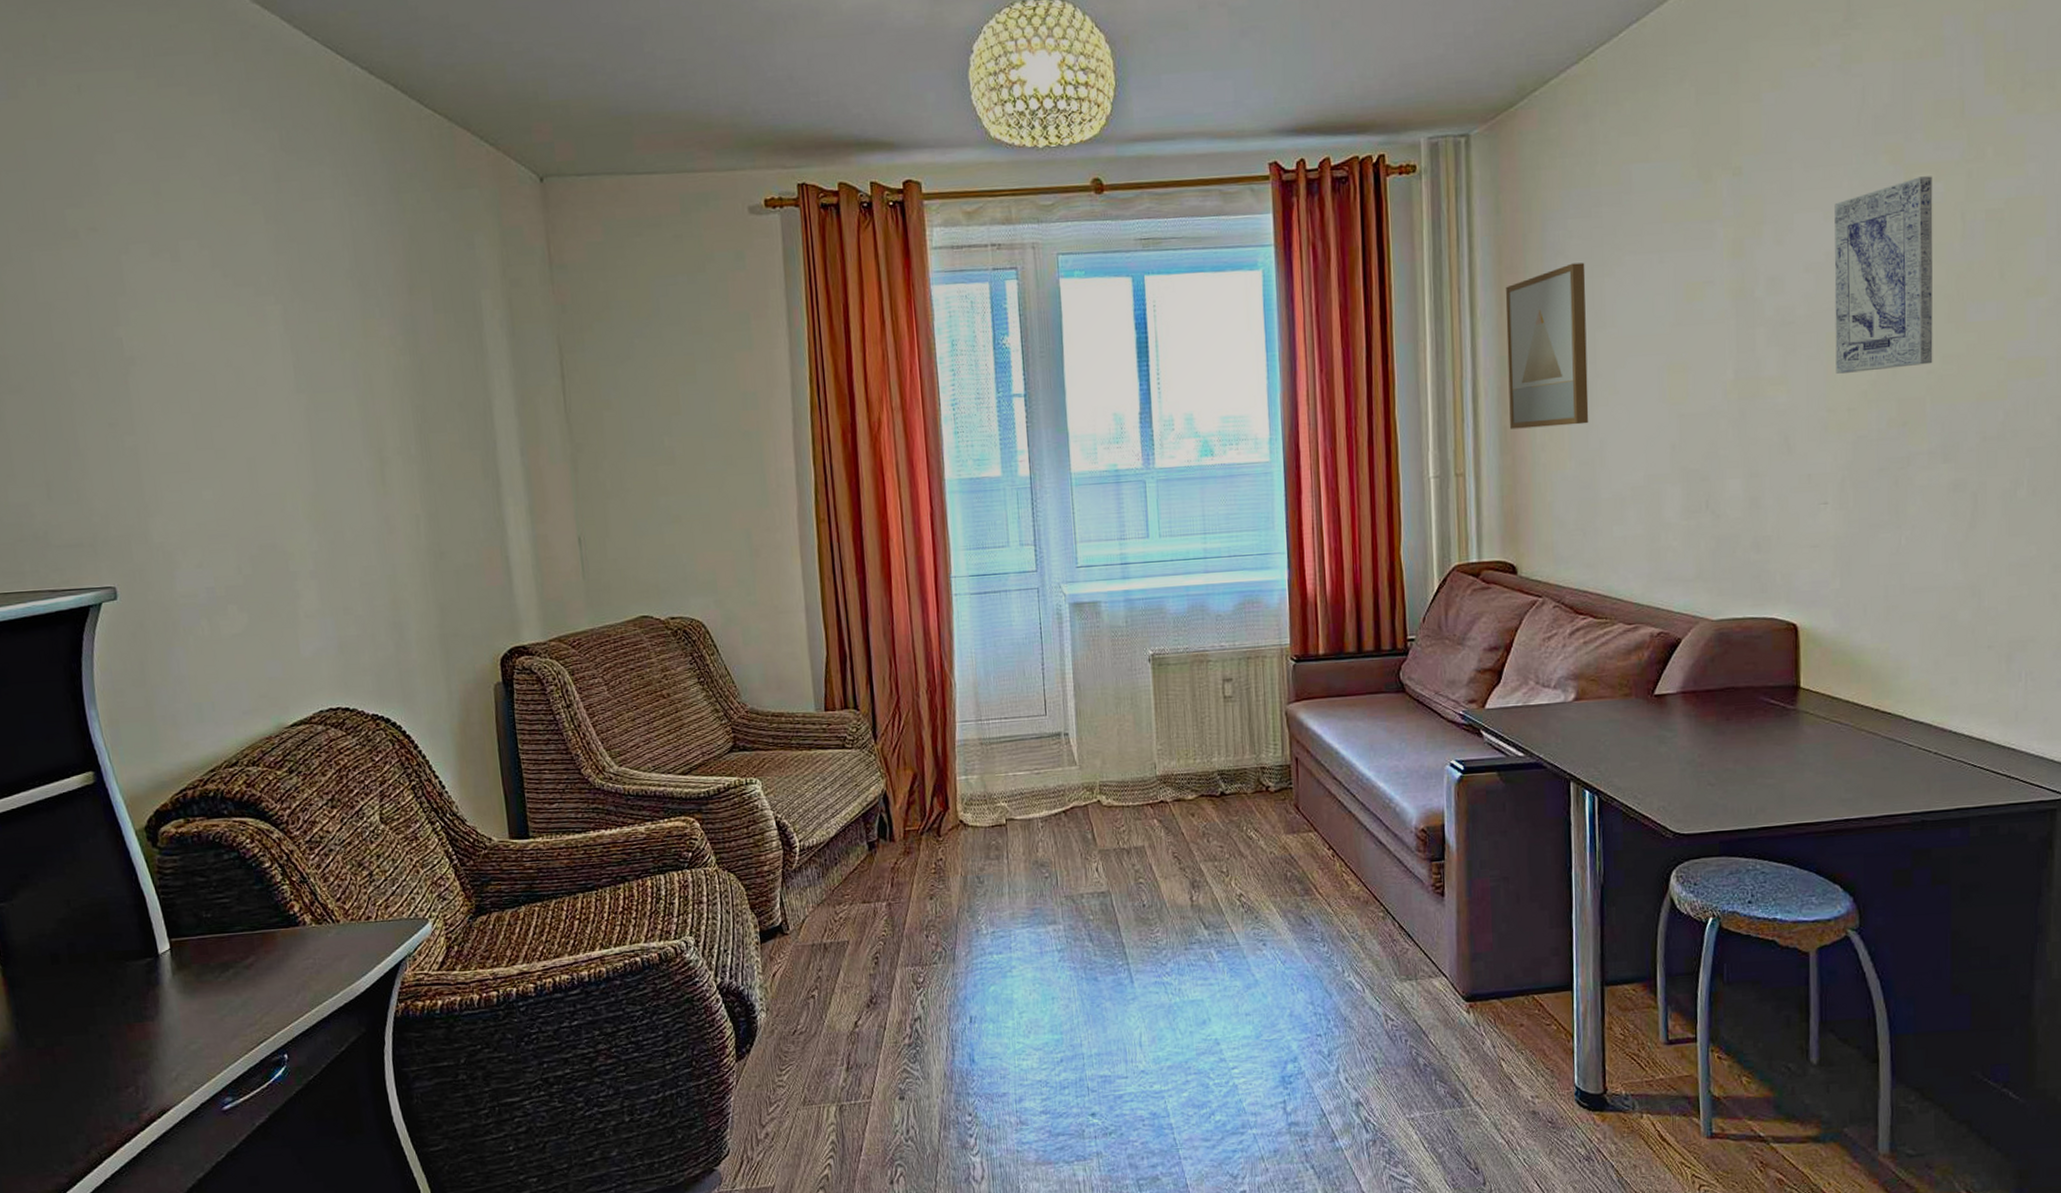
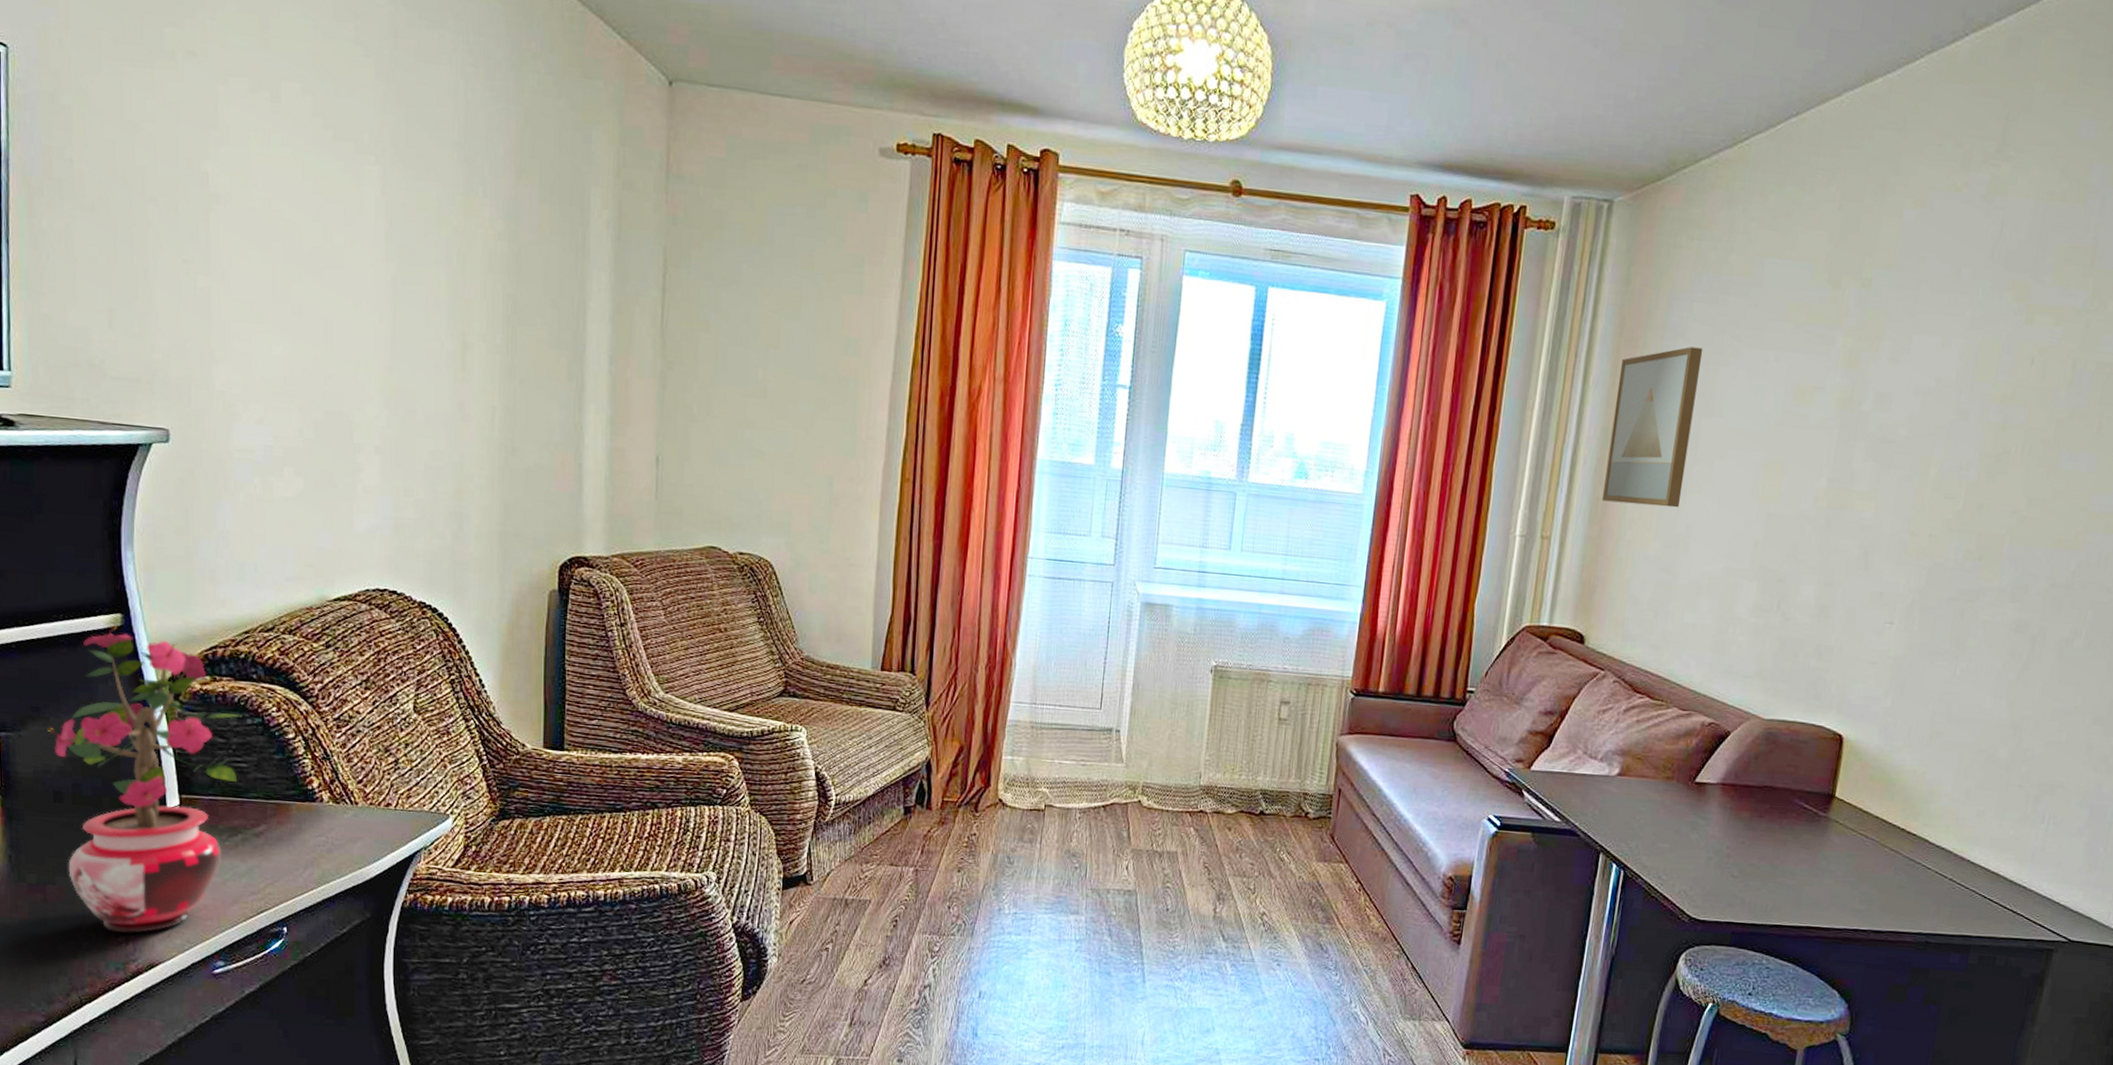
potted plant: none [36,781,223,1084] -> present [46,622,242,934]
wall art: present [1834,176,1933,374] -> none [1925,318,2053,504]

